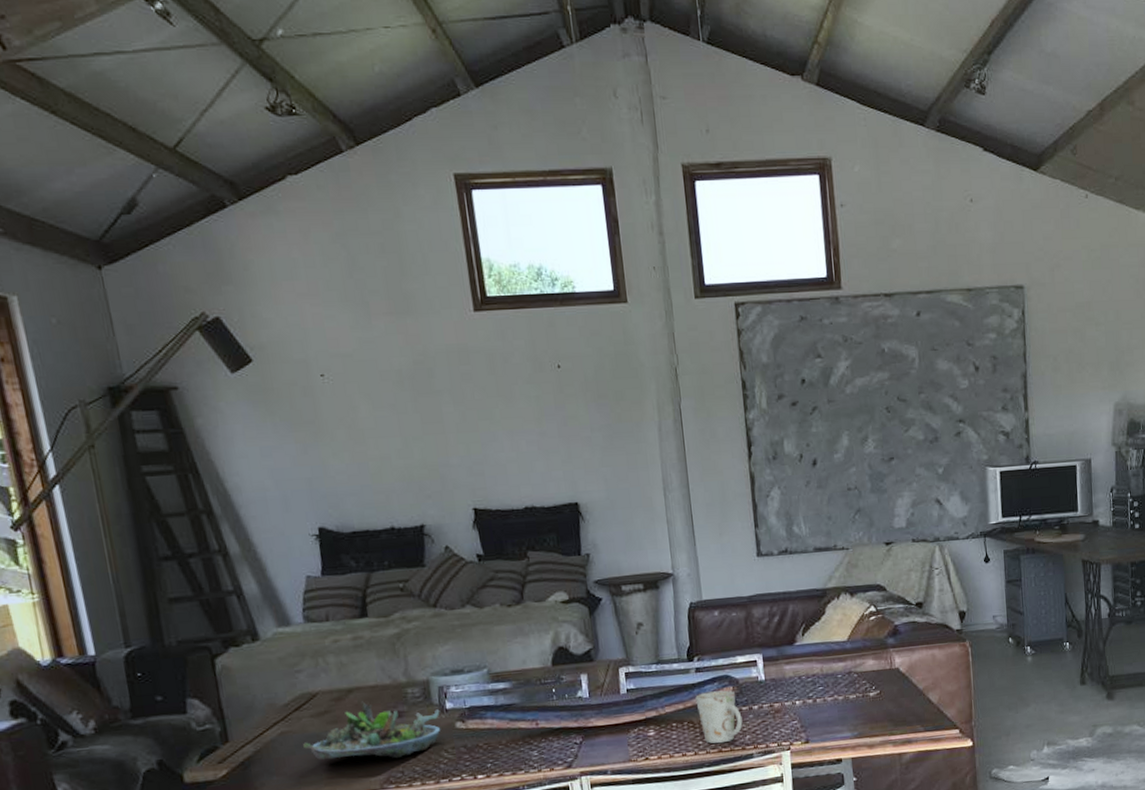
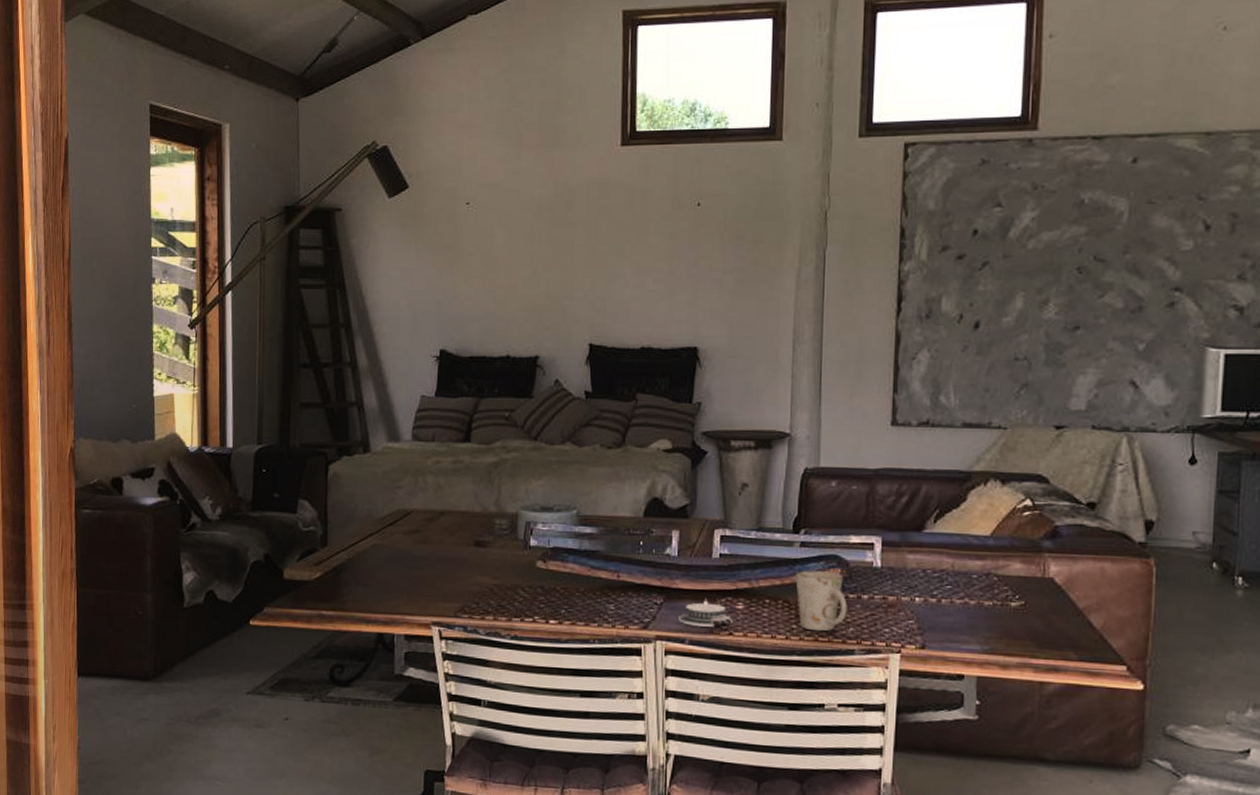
succulent planter: present [302,701,441,759] -> none [390,525,524,589]
architectural model: none [598,731,647,758] -> present [678,598,732,627]

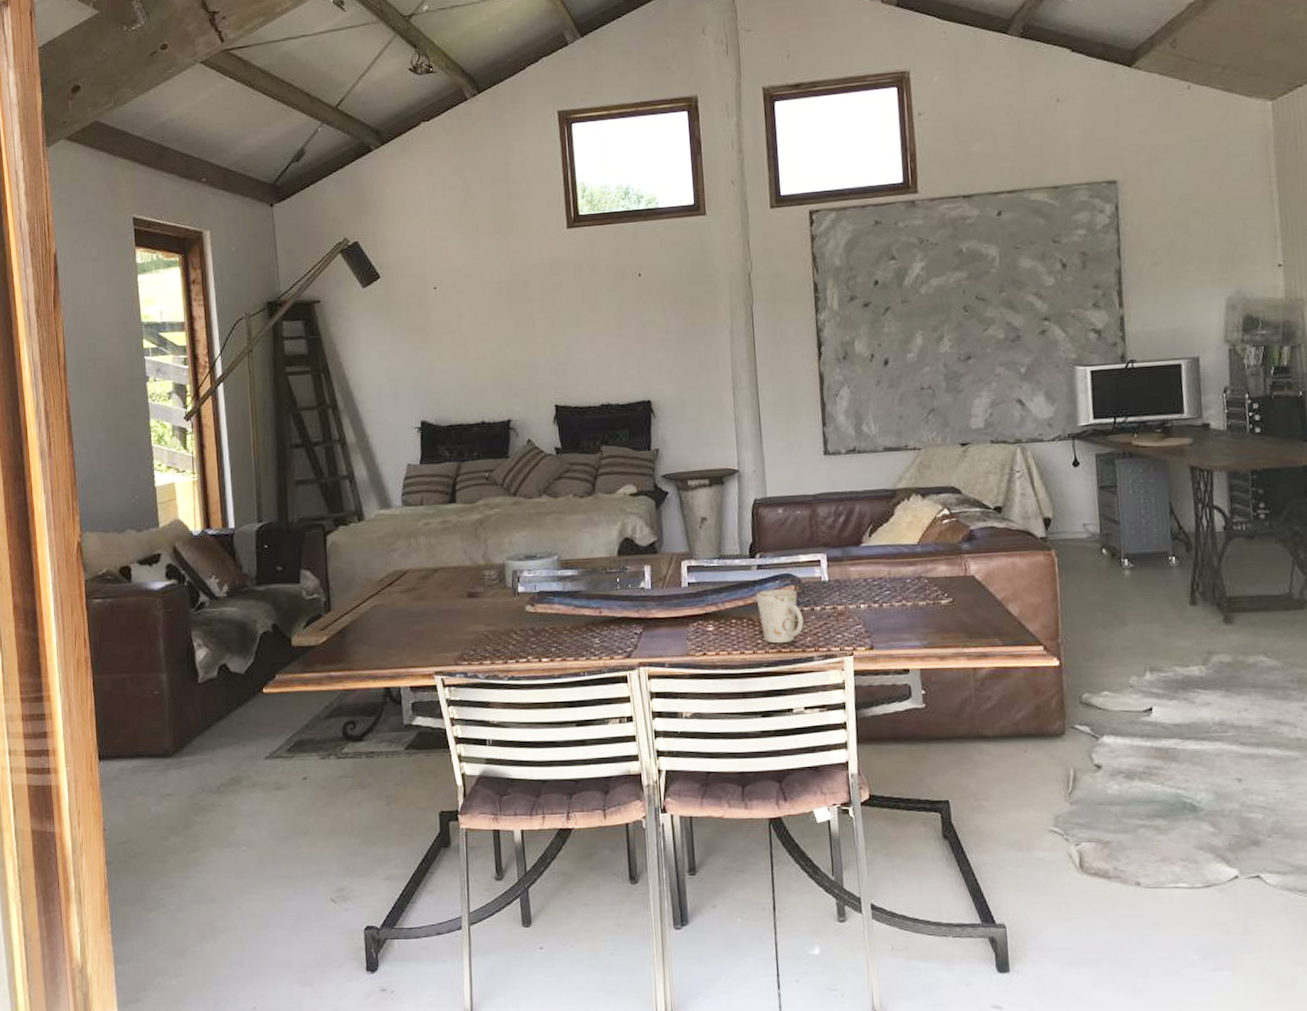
architectural model: present [678,598,732,627] -> none [657,624,705,650]

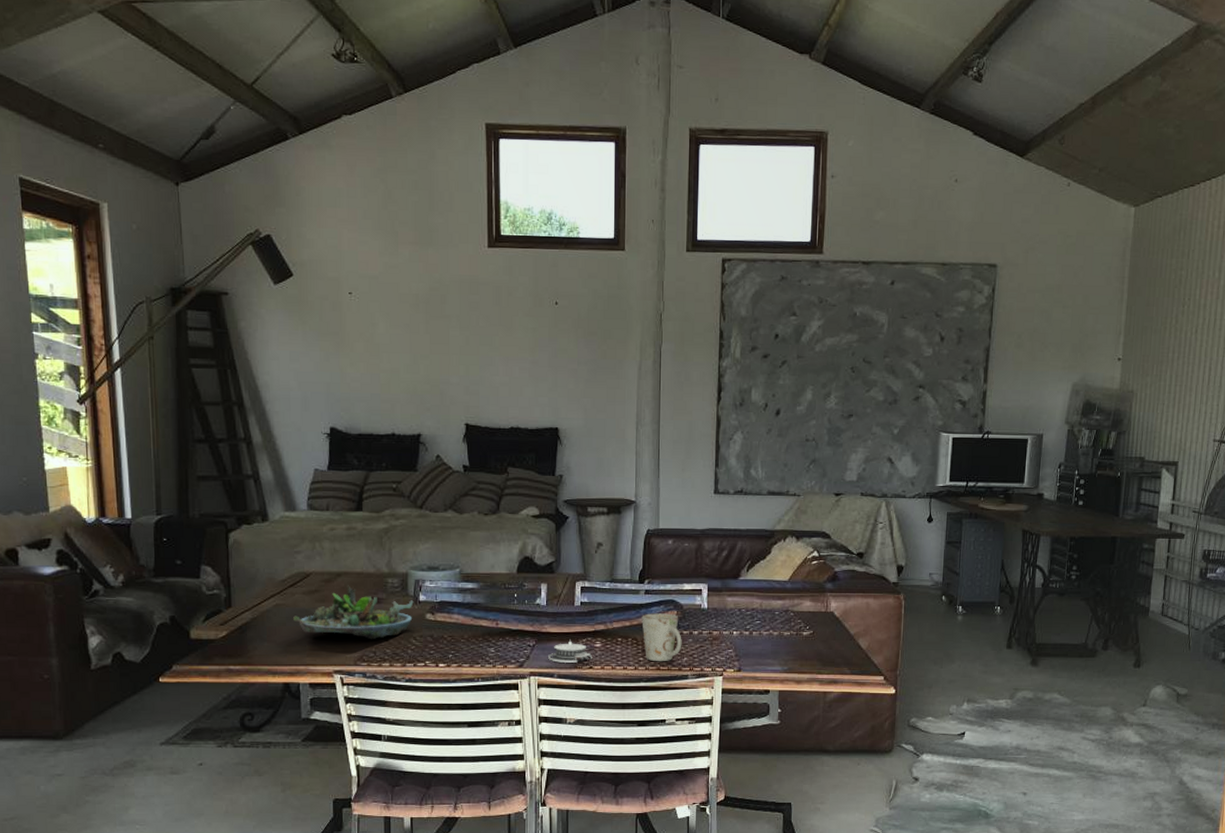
succulent planter: none [391,580,513,637] -> present [292,585,414,640]
architectural model: none [657,624,705,650] -> present [548,639,592,663]

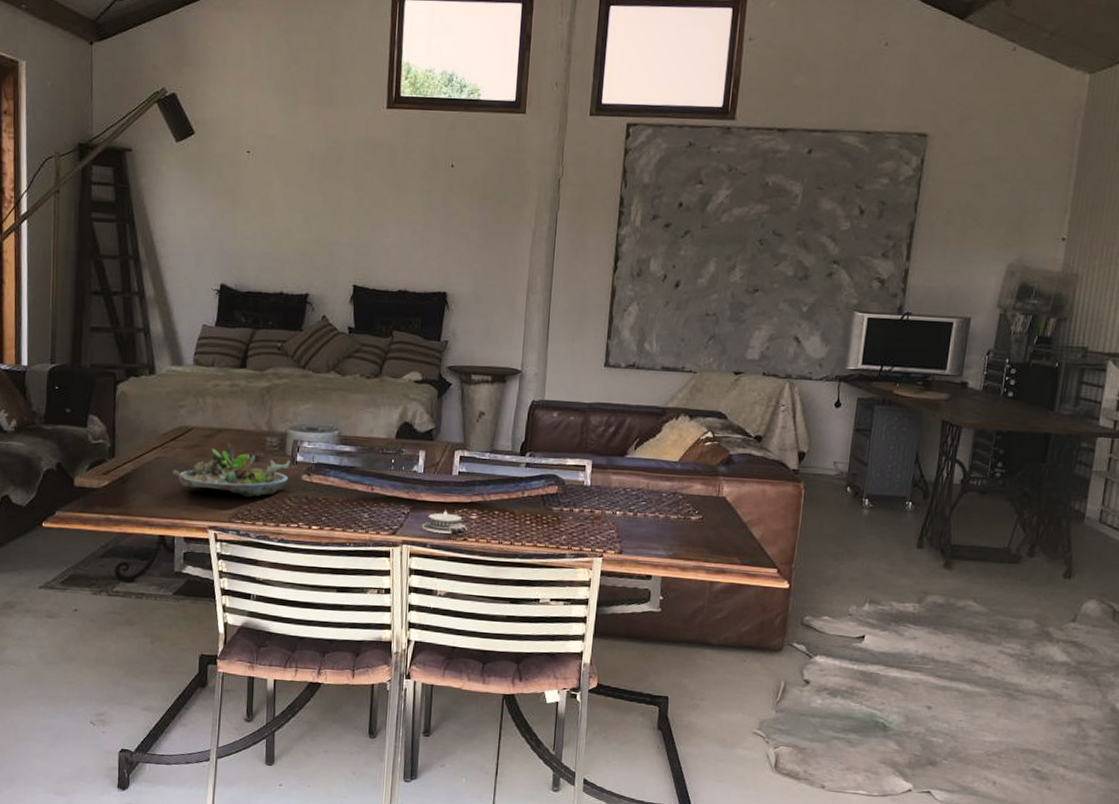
mug: present [641,613,682,662] -> none [520,487,562,539]

